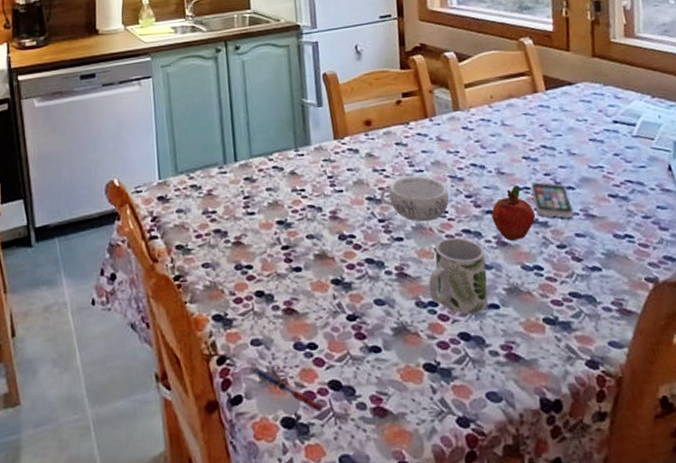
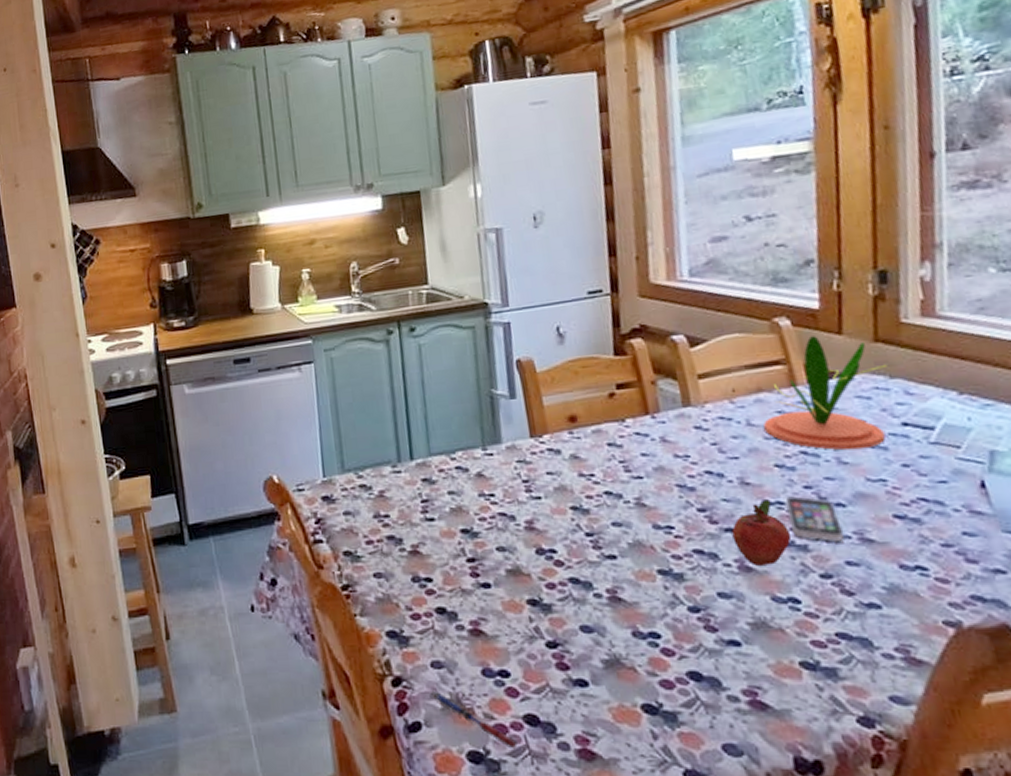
decorative bowl: present [380,175,449,222] -> none [587,482,677,539]
mug: present [429,237,488,315] -> none [649,558,727,651]
plant: none [514,52,602,144] -> present [763,336,888,451]

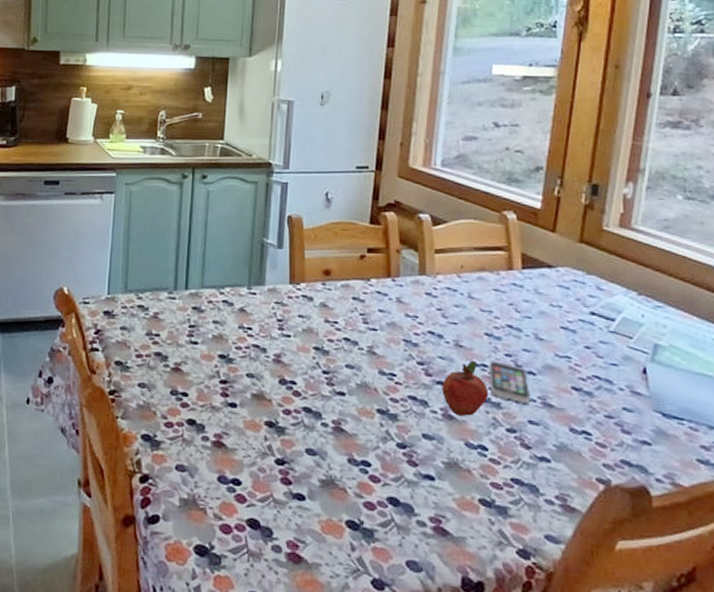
pen: present [430,690,519,749] -> none [171,489,240,547]
plant: present [763,336,888,451] -> none [482,230,587,330]

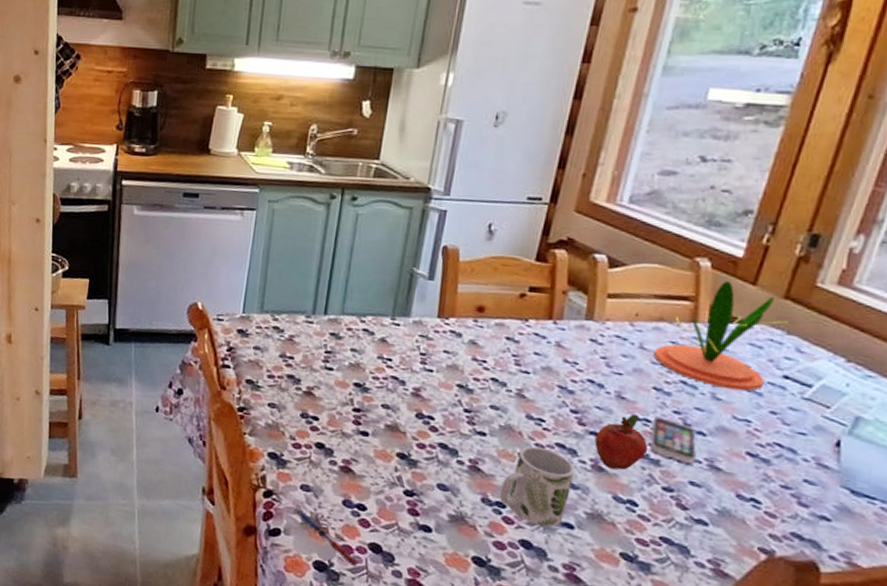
pen: none [171,489,240,547] -> present [293,507,360,568]
mug: none [365,401,428,482] -> present [500,446,575,528]
plant: none [482,230,587,330] -> present [654,281,789,391]

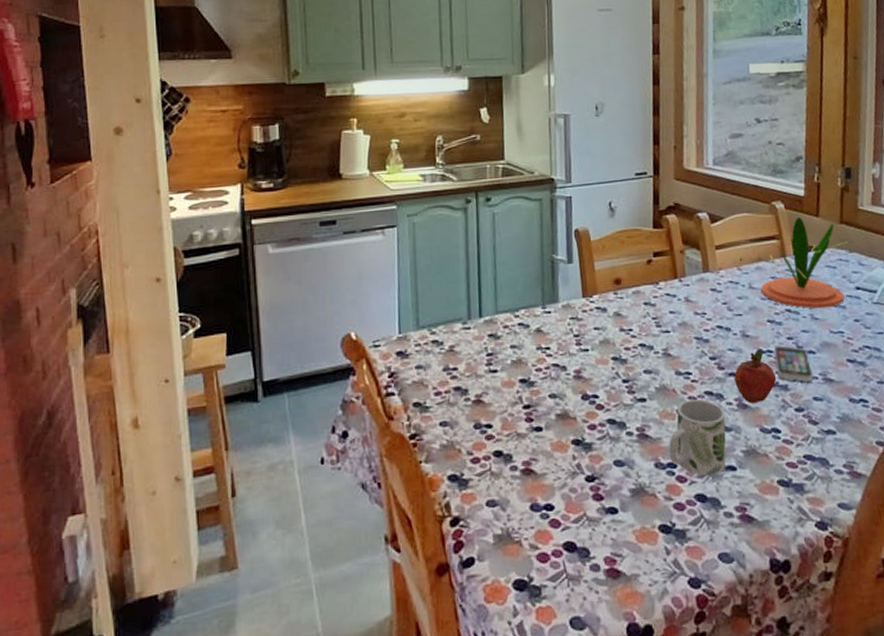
pen: present [293,507,360,568] -> none [484,527,558,575]

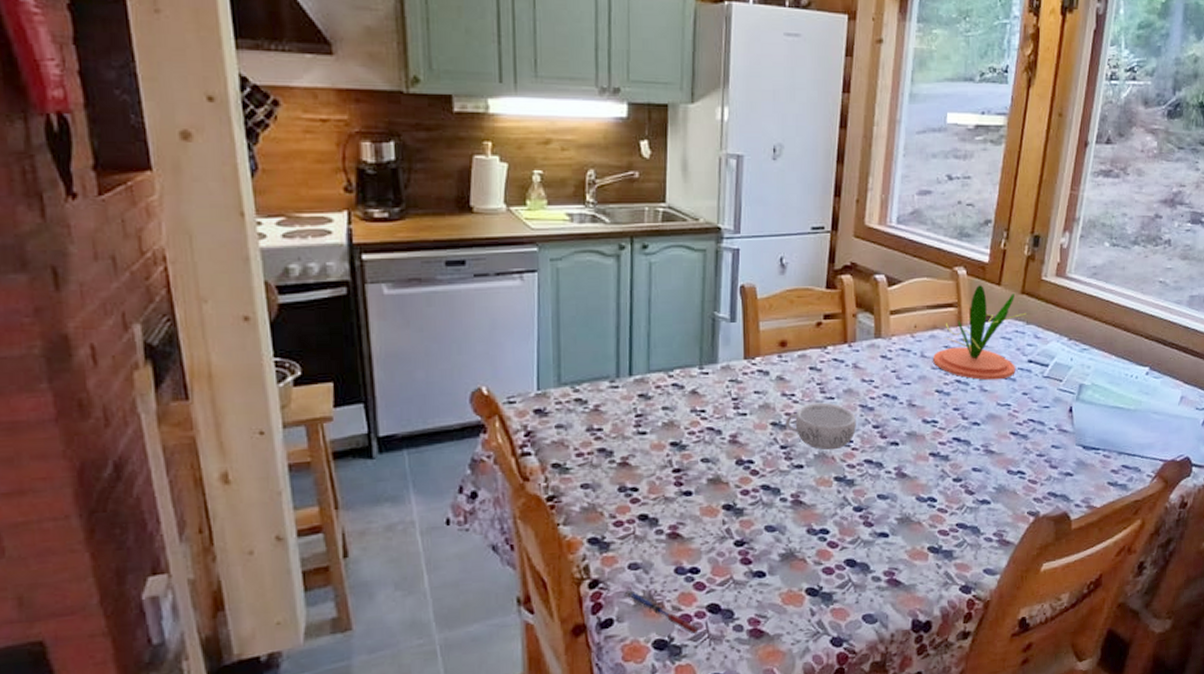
pen: none [484,527,558,575] -> present [624,589,700,635]
decorative bowl: none [625,336,694,383] -> present [785,402,856,451]
mug: present [669,399,726,477] -> none [823,467,883,543]
fruit: present [734,349,777,403] -> none [896,419,938,472]
smartphone: present [774,345,813,383] -> none [938,416,974,454]

